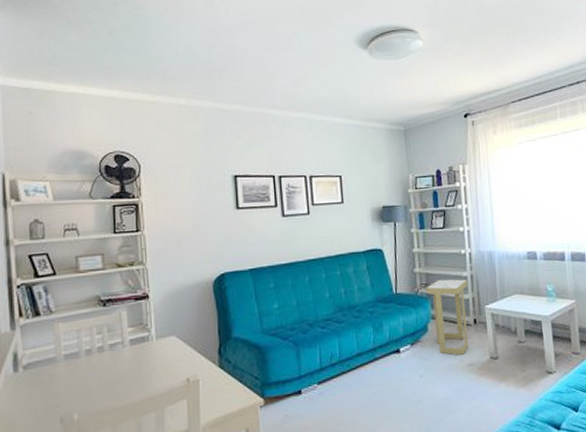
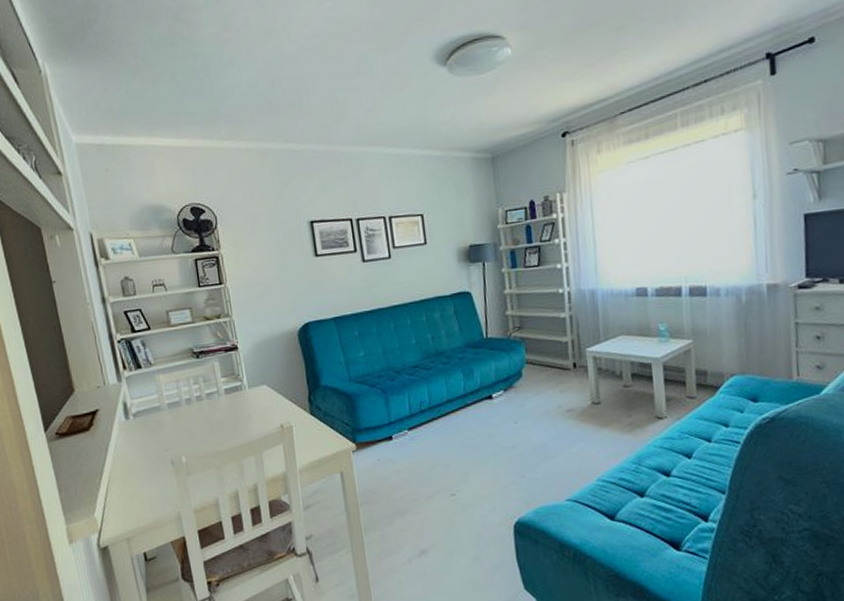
side table: present [426,279,469,355] -> none [519,320,568,401]

